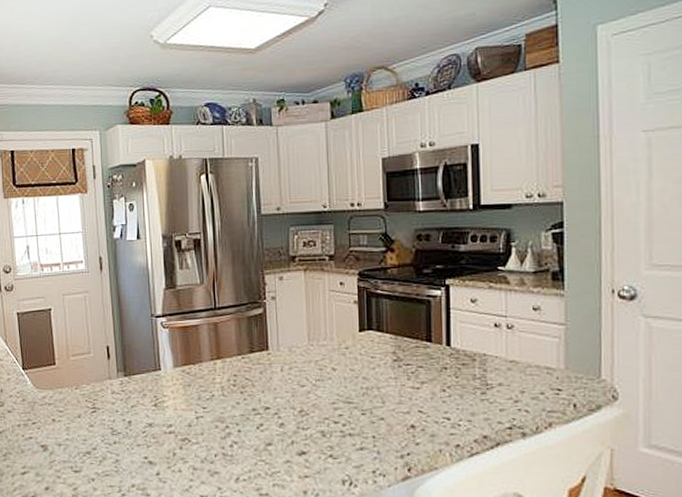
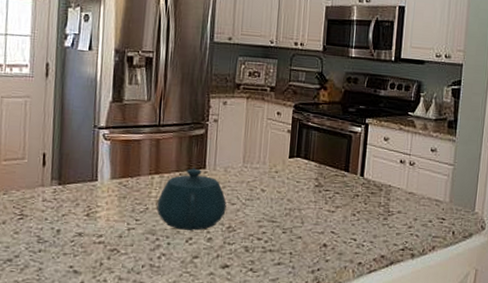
teapot: none [222,350,296,416] -> present [156,168,227,231]

